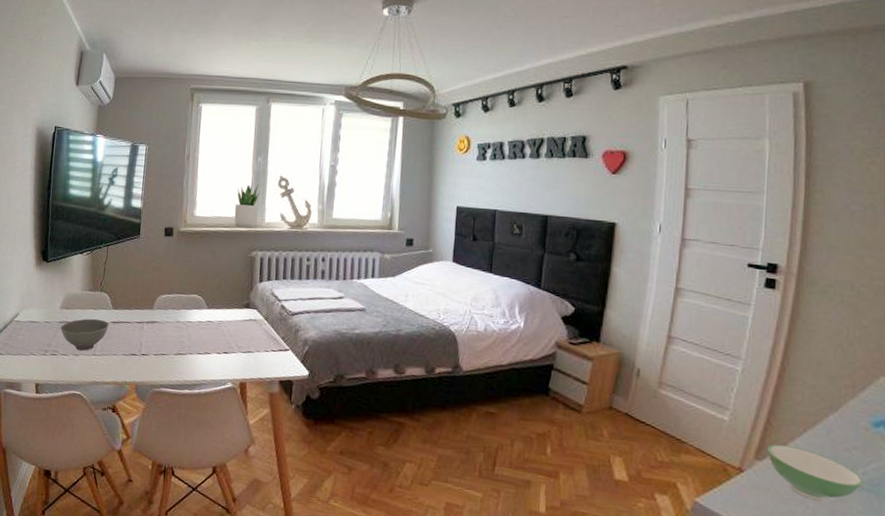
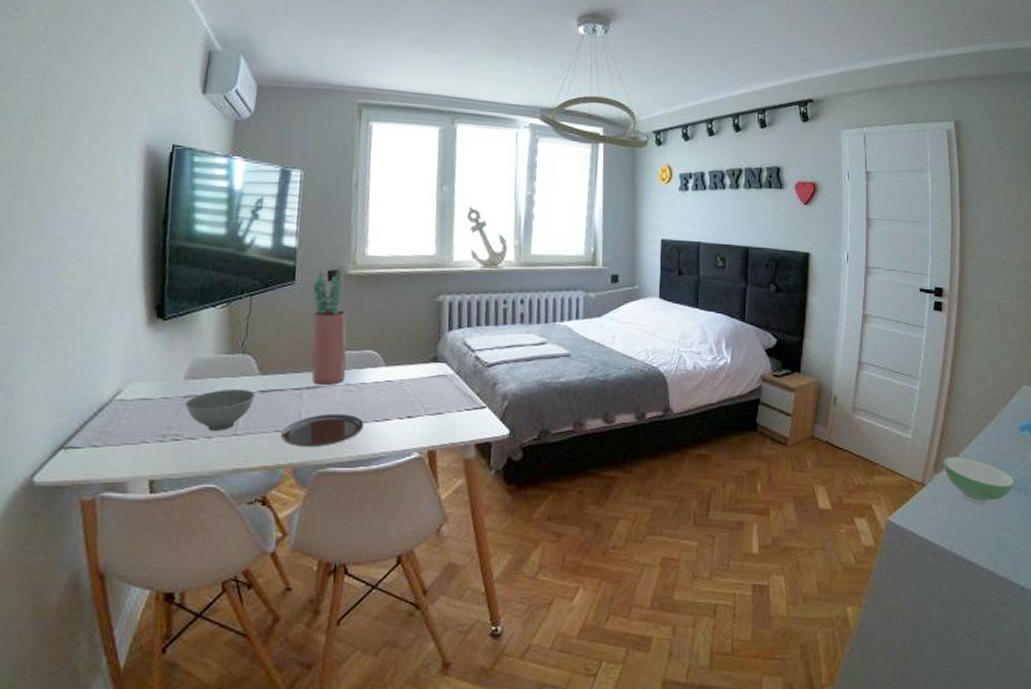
plate: none [126,344,190,371] -> present [280,413,364,448]
vase: none [150,224,179,321] -> present [311,265,347,385]
planter: present [234,183,259,229] -> none [416,216,445,269]

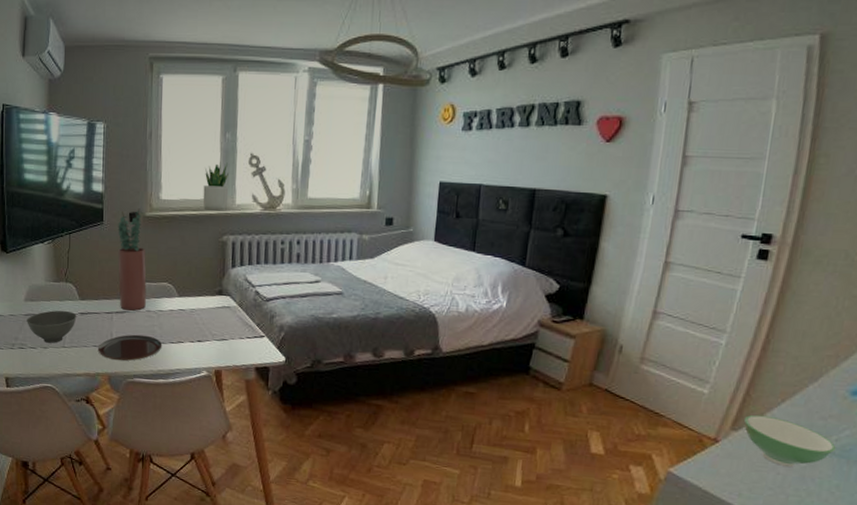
planter: none [416,216,445,269] -> present [203,162,229,211]

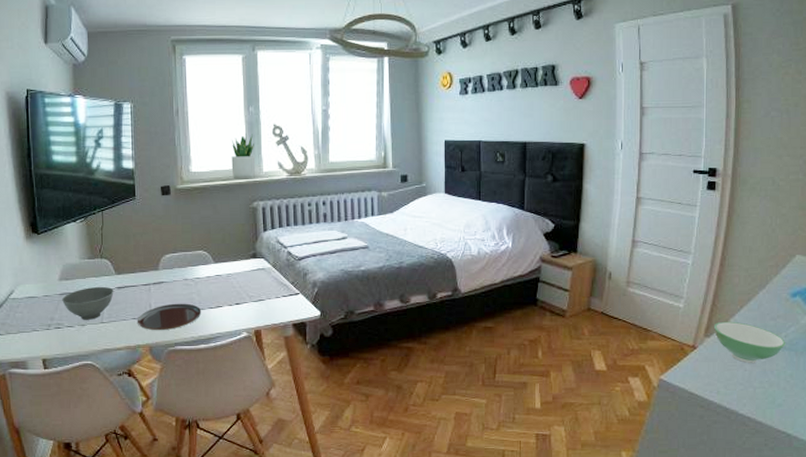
vase: present [118,208,147,311] -> none [150,182,184,280]

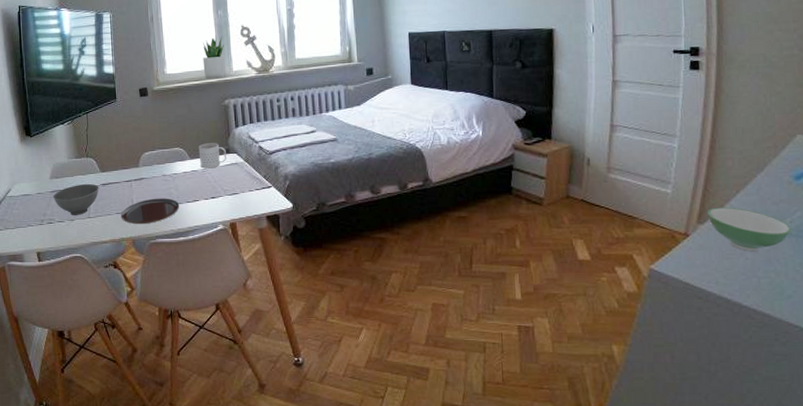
mug: none [223,247,253,273] -> present [198,143,226,169]

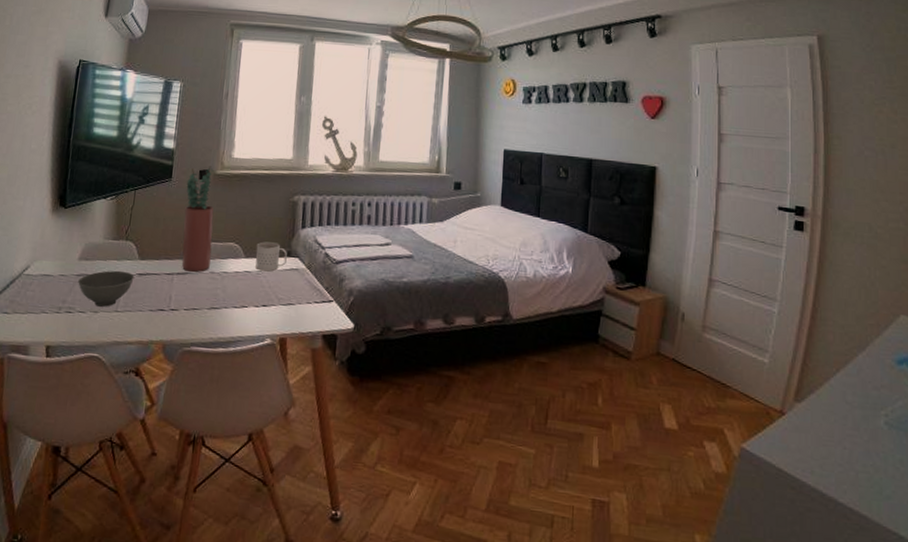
plate: present [120,198,180,225] -> none [153,297,225,328]
vase: none [130,84,162,177] -> present [181,166,214,272]
planter: present [203,35,226,79] -> none [275,124,302,172]
bowl: present [707,207,792,252] -> none [804,385,893,442]

